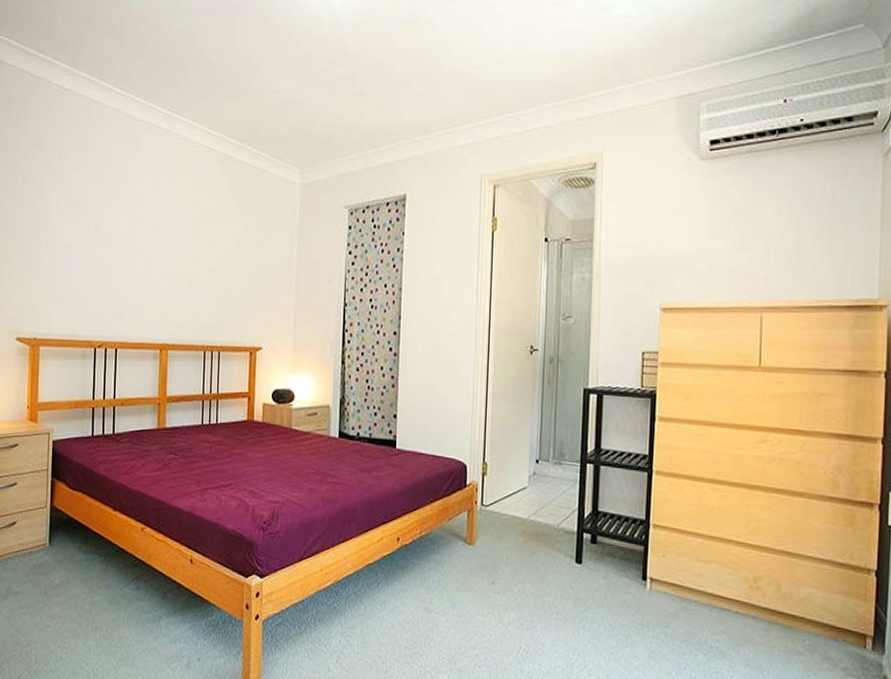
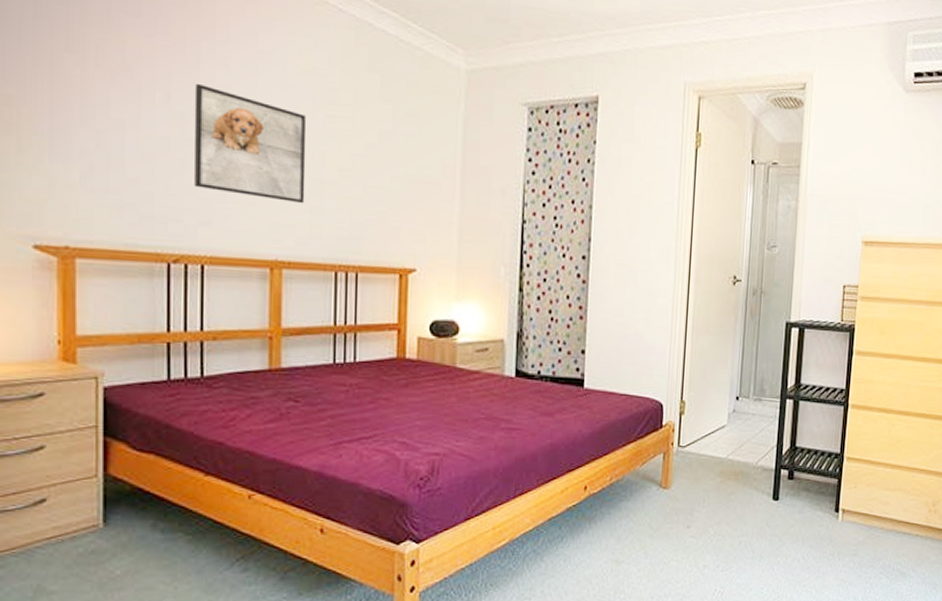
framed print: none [113,215,187,299] -> present [193,84,307,204]

